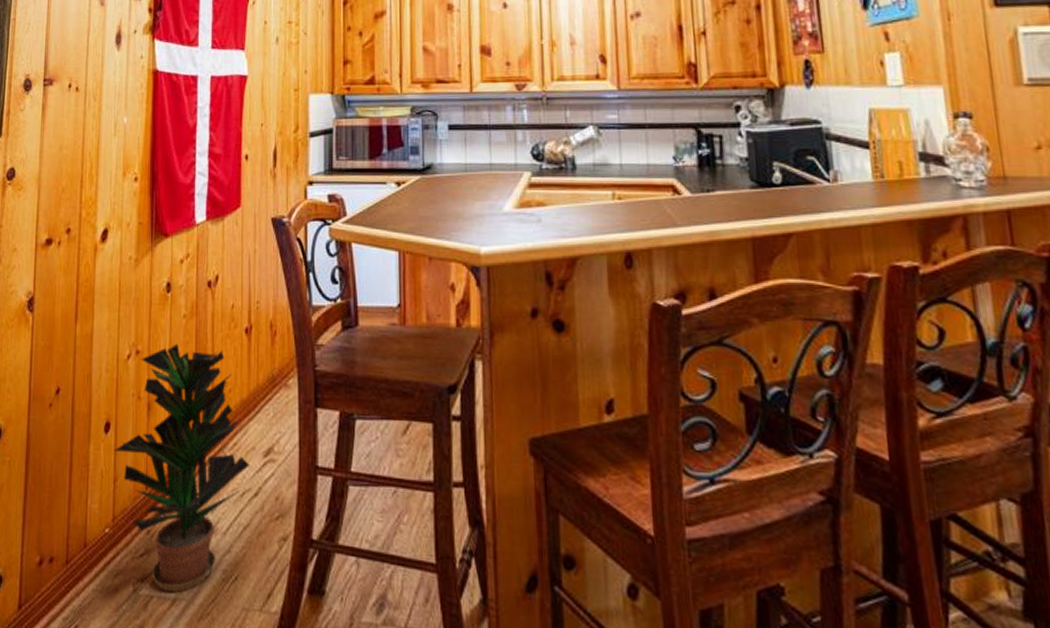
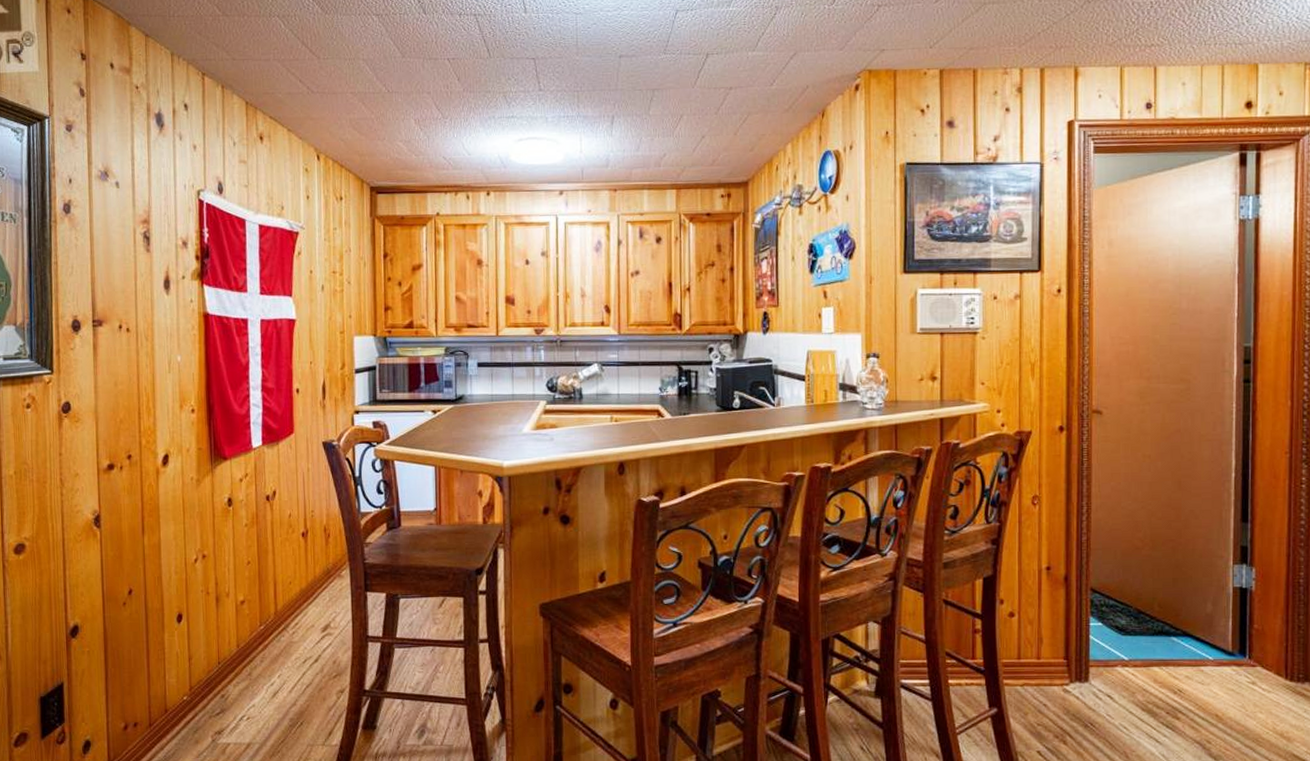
potted plant: present [113,343,250,593] -> none [187,547,311,739]

